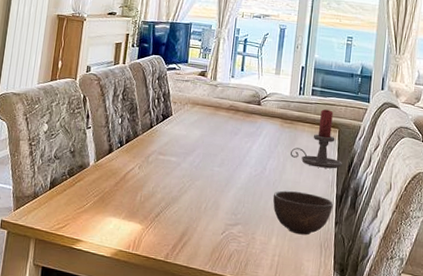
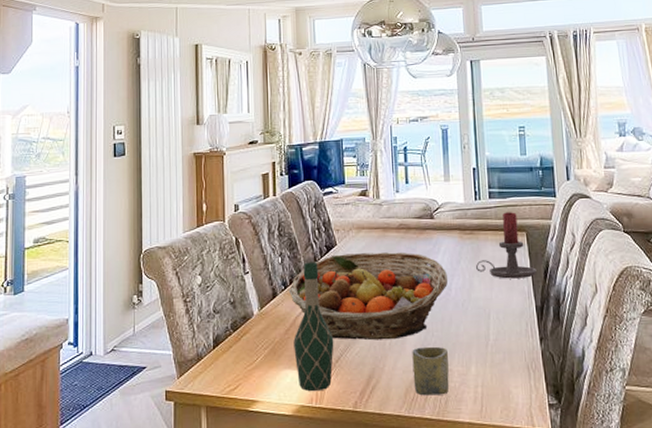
wine bottle: none [120,126,157,240] -> present [293,262,334,392]
fruit basket: none [123,123,265,205] -> present [288,252,449,340]
cup: none [220,214,254,259] -> present [412,346,450,396]
bowl: present [273,190,334,235] -> none [464,310,535,359]

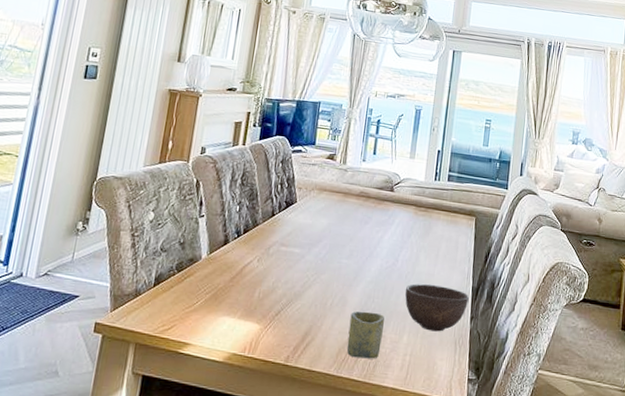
fruit basket: present [288,252,449,340] -> none [240,211,397,301]
wine bottle: present [293,262,334,392] -> none [235,214,278,342]
bowl: none [464,310,535,359] -> present [405,284,470,332]
candle holder: present [476,212,537,279] -> none [424,196,479,260]

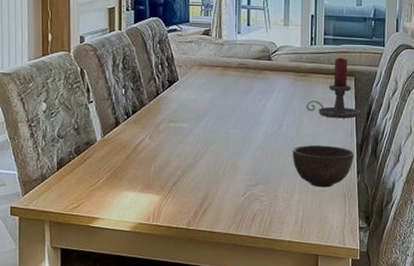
cup: present [347,311,385,359] -> none [242,175,275,217]
candle holder: none [424,196,479,260] -> present [307,58,360,118]

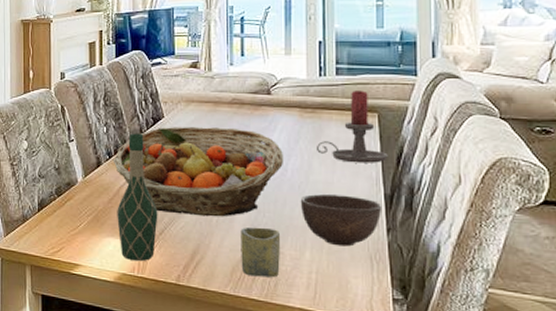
fruit basket: none [130,89,281,168] -> present [113,127,284,217]
wine bottle: none [134,95,172,211] -> present [117,133,158,262]
cup: none [242,175,275,217] -> present [240,226,280,278]

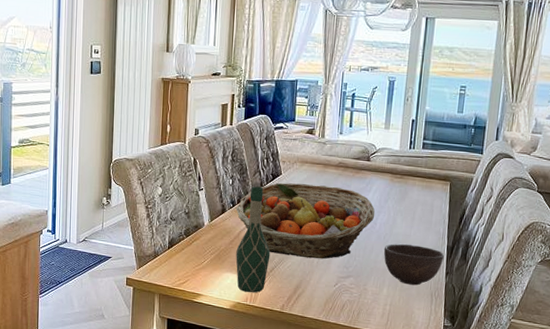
cup: present [240,226,280,278] -> none [333,267,366,308]
candle holder: present [317,91,388,163] -> none [401,162,454,222]

